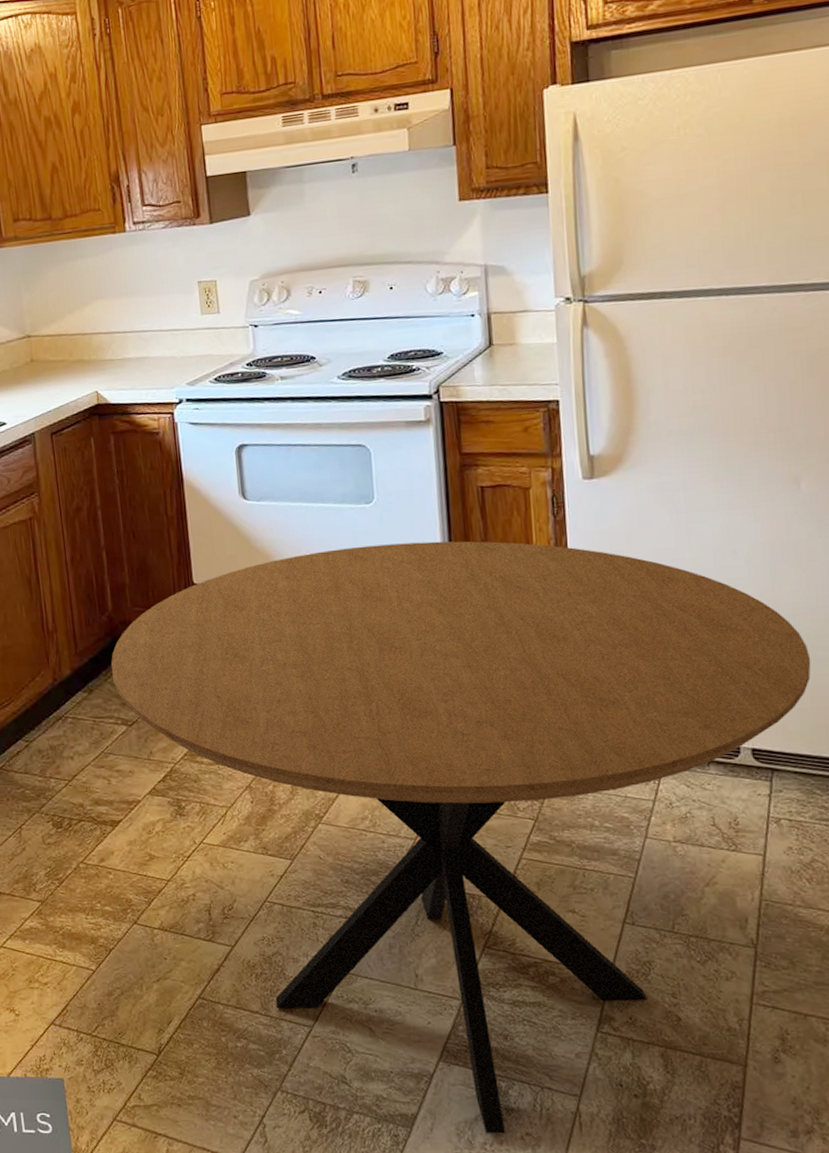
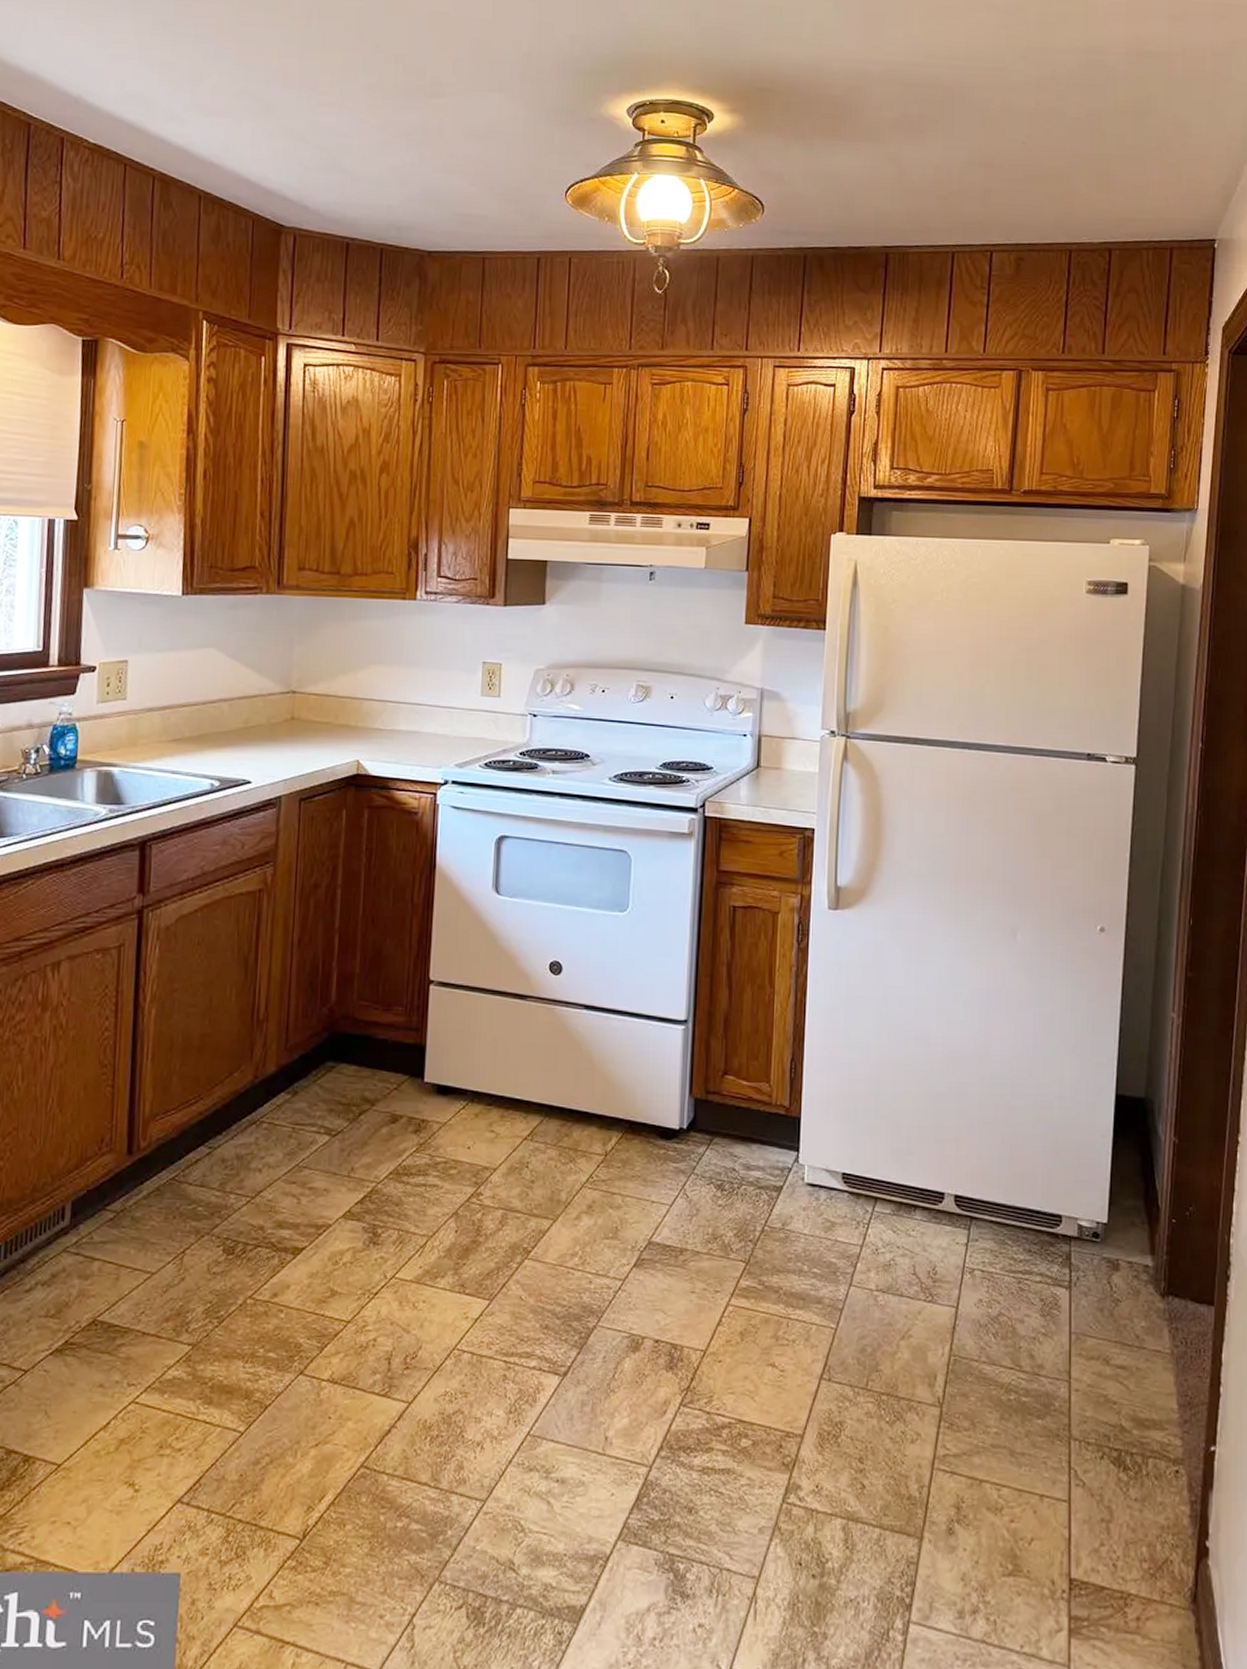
dining table: present [110,541,811,1134] -> none [322,956,1013,1626]

